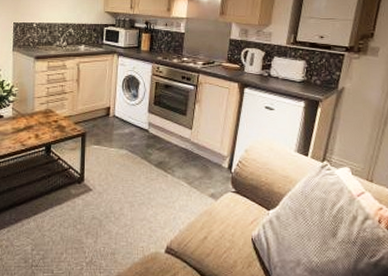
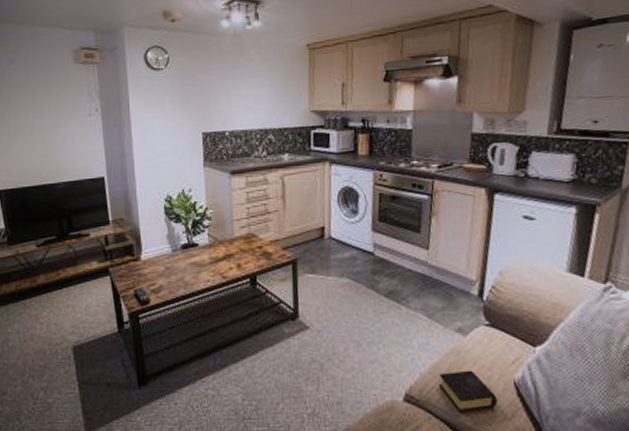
book: none [194,228,238,263] -> present [439,370,498,413]

